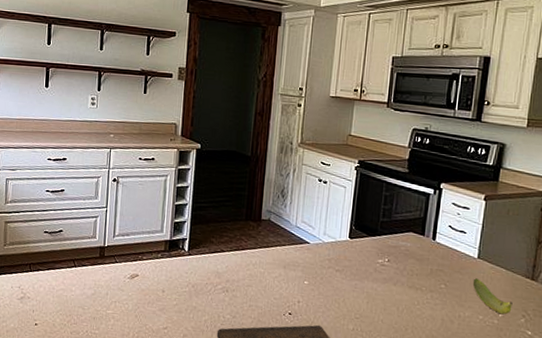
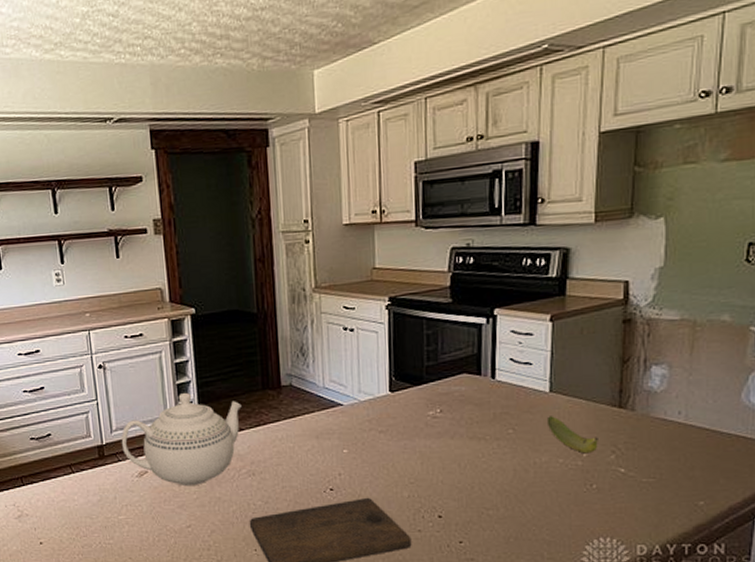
teapot: none [120,212,226,294] -> present [121,392,242,487]

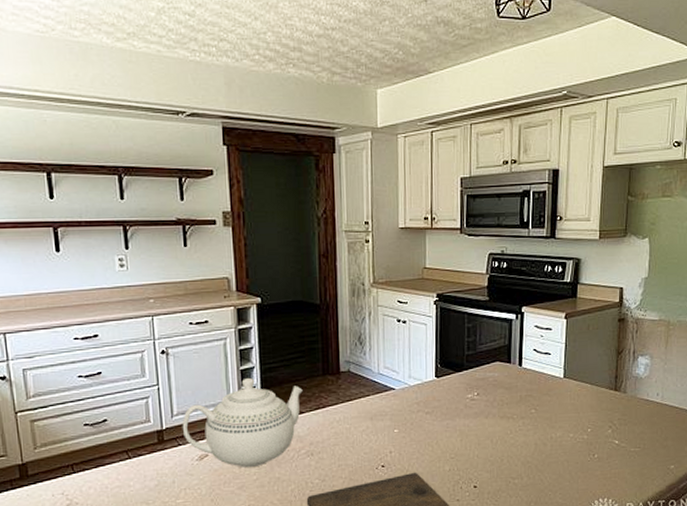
banana: present [546,416,598,454] -> none [561,398,599,429]

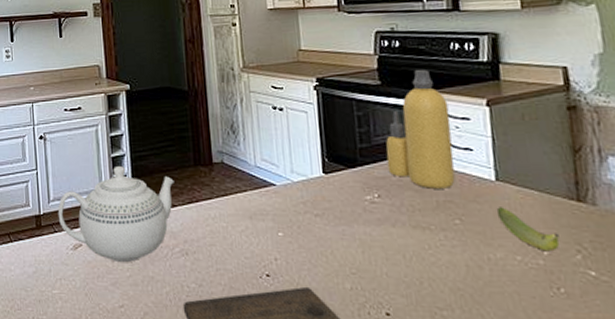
bottle: none [487,288,538,386] -> present [386,70,456,189]
banana: none [561,398,599,429] -> present [496,207,560,252]

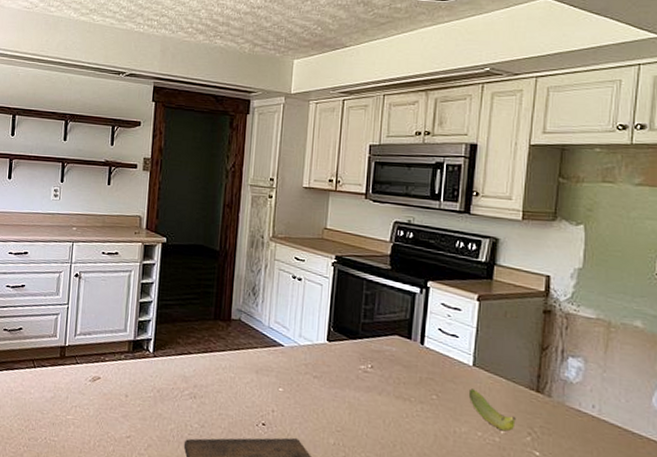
teapot: present [57,165,174,263] -> none [82,310,194,399]
bottle: present [386,70,456,189] -> none [383,261,445,368]

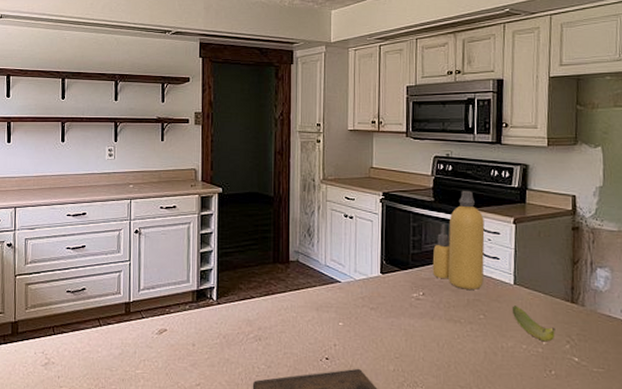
bottle: none [383,261,445,368] -> present [432,191,485,290]

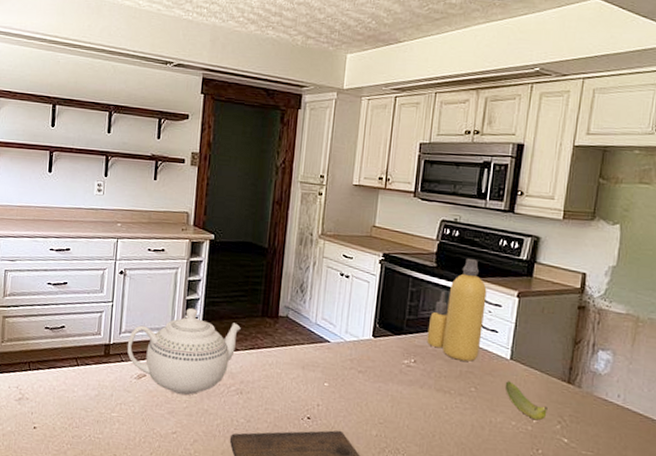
teapot: none [146,260,254,347] -> present [127,307,241,396]

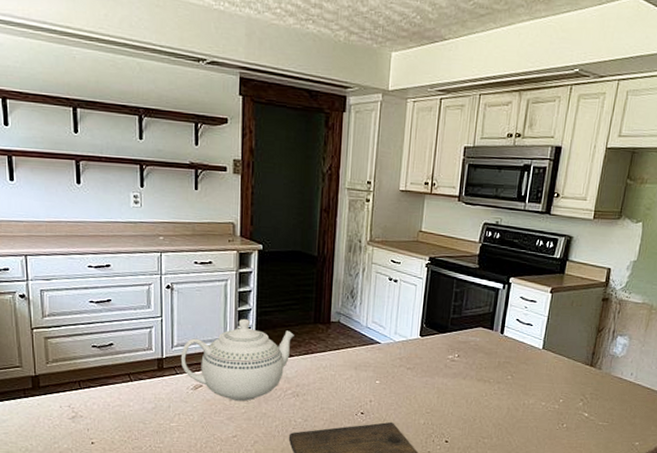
bottle: present [427,259,487,362] -> none [469,259,524,353]
banana: present [504,381,548,421] -> none [537,368,573,400]

